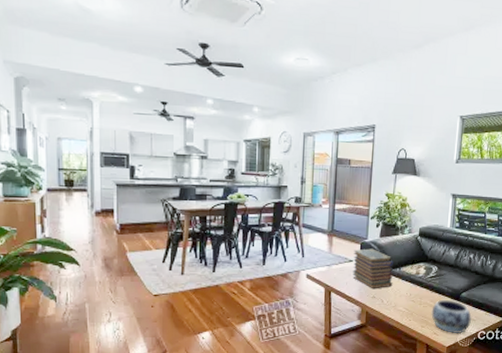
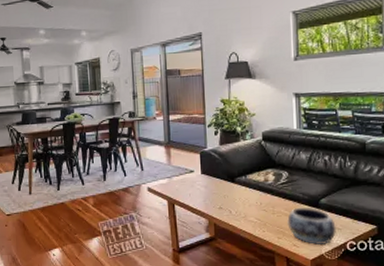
book stack: present [353,248,393,289] -> none [194,157,240,200]

